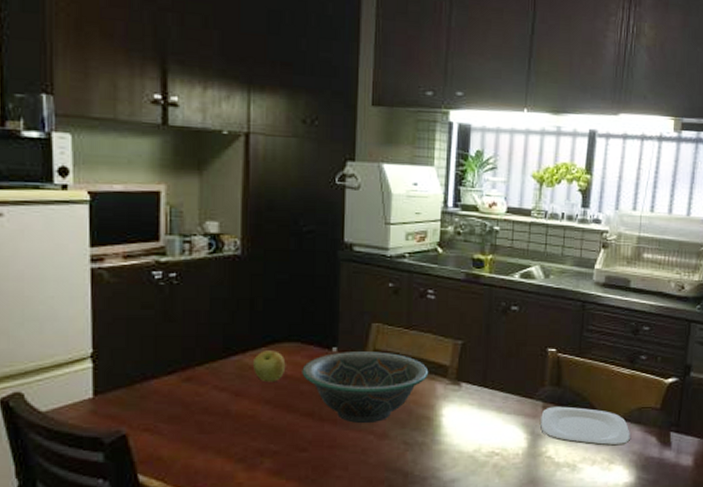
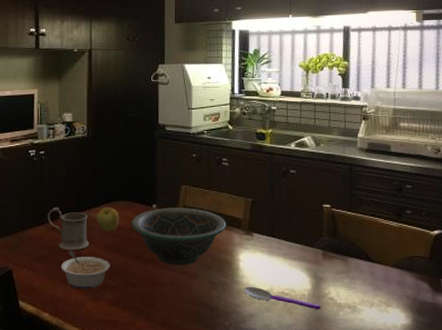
mug: none [180,351,242,408] -> present [47,208,89,251]
legume: none [200,408,272,457] -> present [60,251,111,289]
spoon: none [446,446,536,471] -> present [244,286,321,310]
plate: present [540,406,630,446] -> none [321,254,404,290]

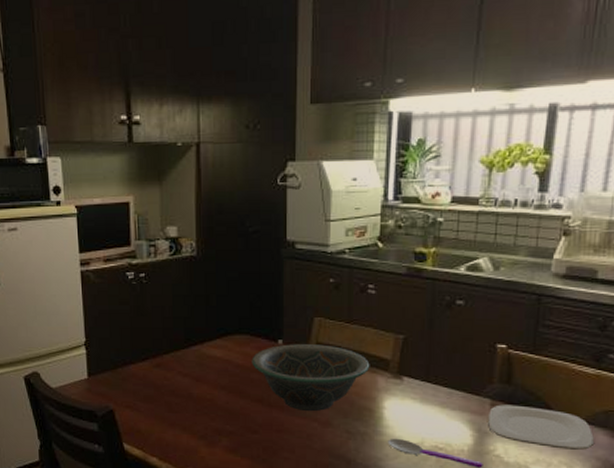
mug: present [47,208,89,251] -> none [151,341,201,391]
legume: present [60,251,111,289] -> none [169,391,228,434]
apple: present [97,207,120,232] -> none [210,342,238,371]
plate: none [321,254,404,290] -> present [488,404,594,450]

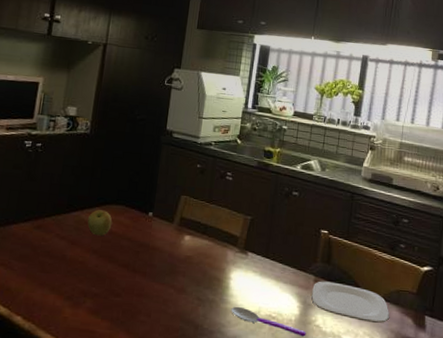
apple: none [210,342,238,371] -> present [87,209,113,236]
decorative bowl: present [252,344,370,412] -> none [123,216,223,279]

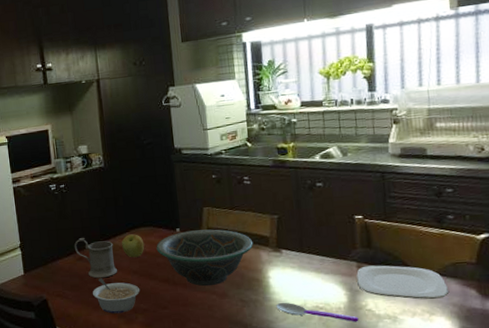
mug: none [34,204,79,253] -> present [74,238,117,279]
legume: none [41,252,96,295] -> present [92,278,141,314]
decorative bowl: none [123,216,223,279] -> present [156,229,254,287]

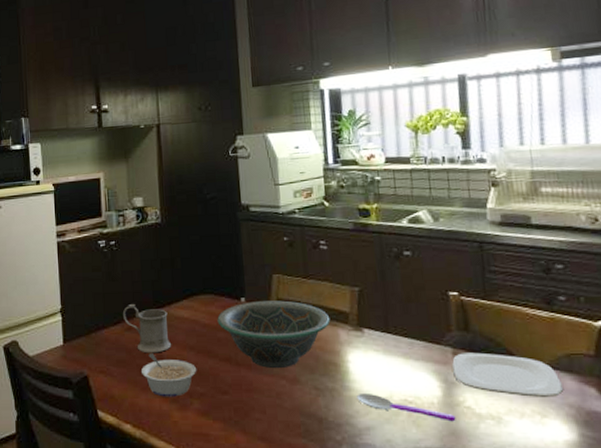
apple: present [122,234,145,258] -> none [178,302,204,331]

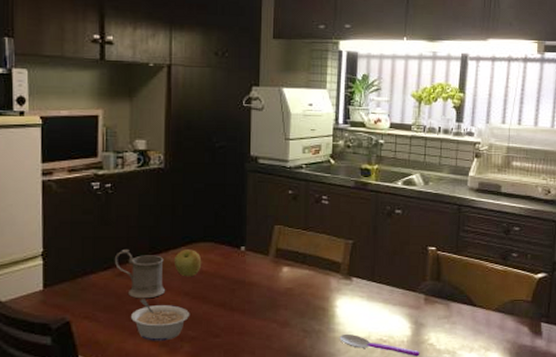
apple: none [178,302,204,331] -> present [175,249,202,277]
decorative bowl: present [217,300,330,369] -> none [215,250,324,314]
plate: present [452,352,563,397] -> none [423,299,504,335]

